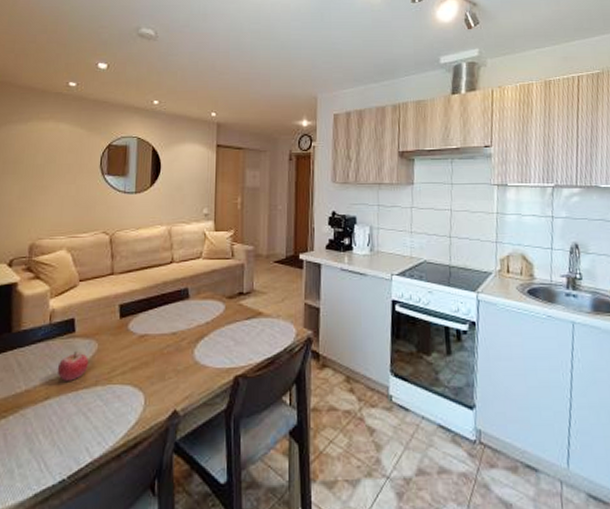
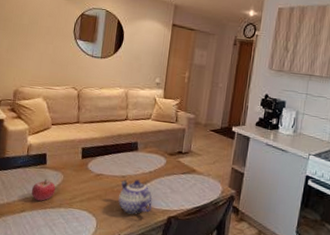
teapot: none [169,334,213,381] -> present [118,179,152,215]

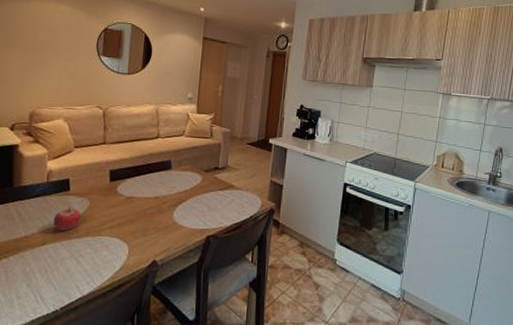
teapot: present [118,179,152,215] -> none [151,199,189,237]

